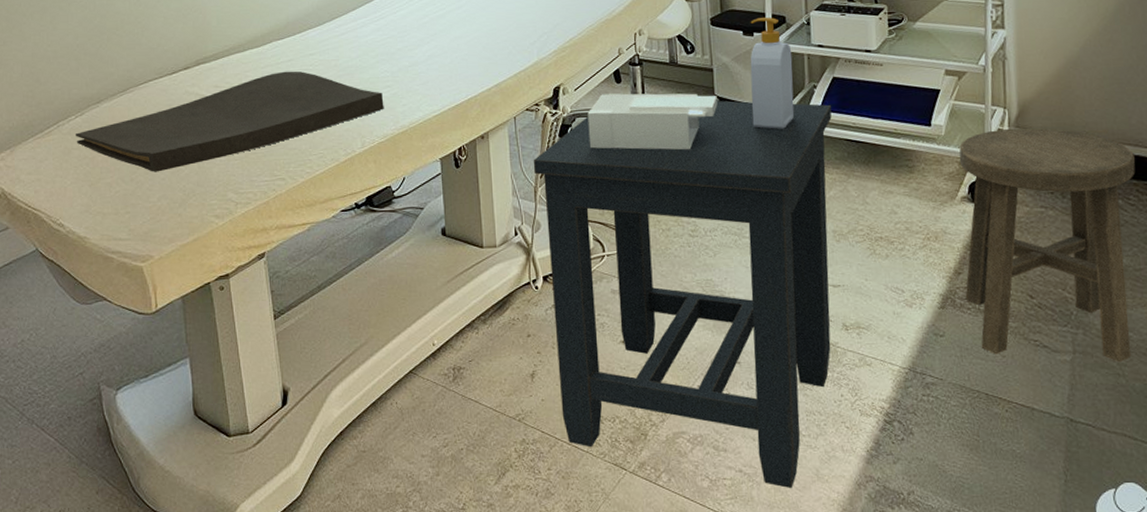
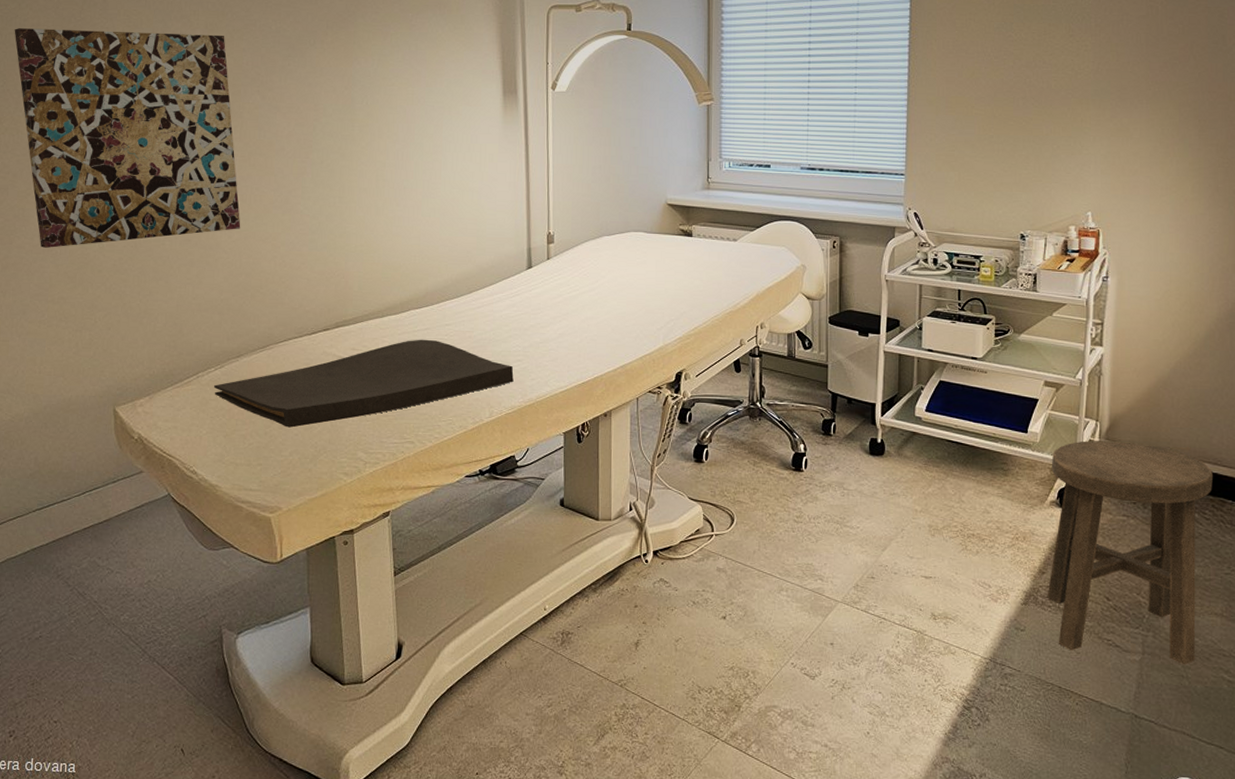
side table: present [533,100,832,489] -> none [651,396,936,766]
tissue box: present [587,93,718,150] -> none [706,382,830,441]
soap bottle: present [750,17,795,129] -> none [861,320,903,426]

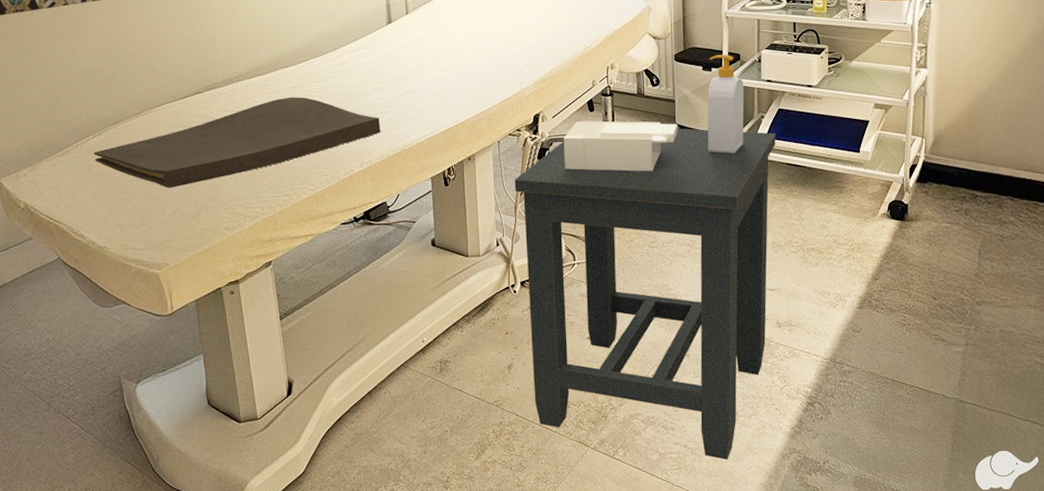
side table: none [651,396,936,766] -> present [514,128,776,460]
tissue box: none [706,382,830,441] -> present [563,121,678,172]
soap bottle: none [861,320,903,426] -> present [707,55,745,154]
stool: present [1047,440,1214,665] -> none [880,154,1028,353]

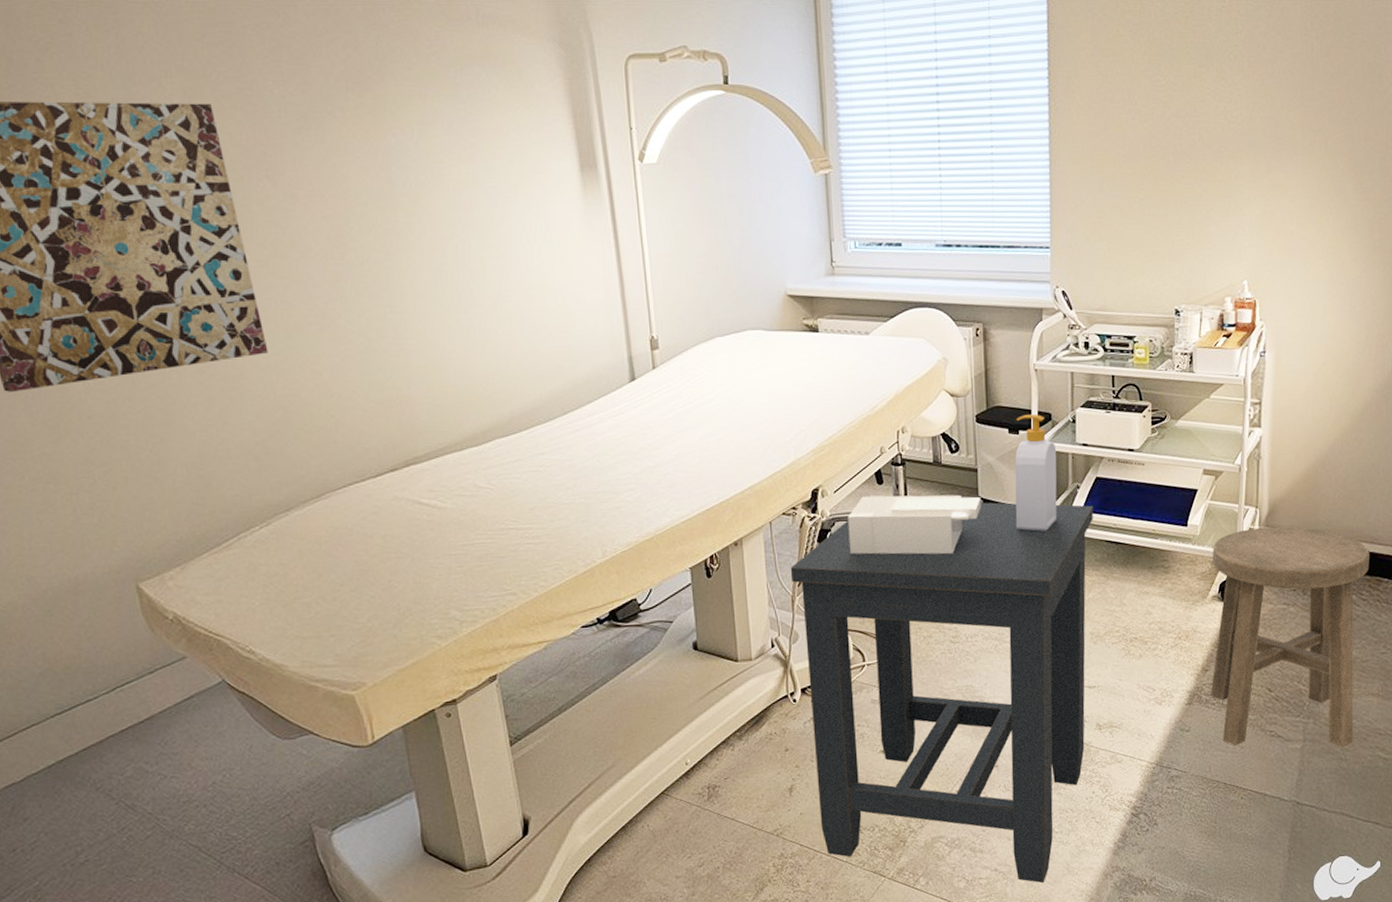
hand towel: present [94,97,381,188] -> none [262,472,627,590]
stool: none [880,154,1028,353] -> present [1210,527,1370,748]

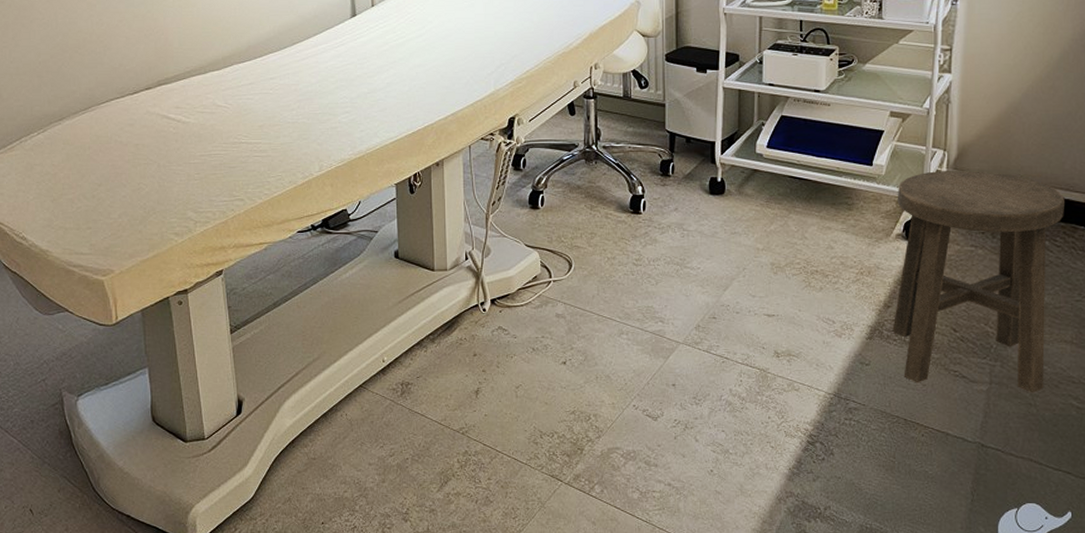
side table: present [790,502,1093,884] -> none [486,135,777,502]
tissue box: present [847,494,981,555] -> none [541,125,668,183]
soap bottle: present [1015,414,1057,532] -> none [700,55,743,165]

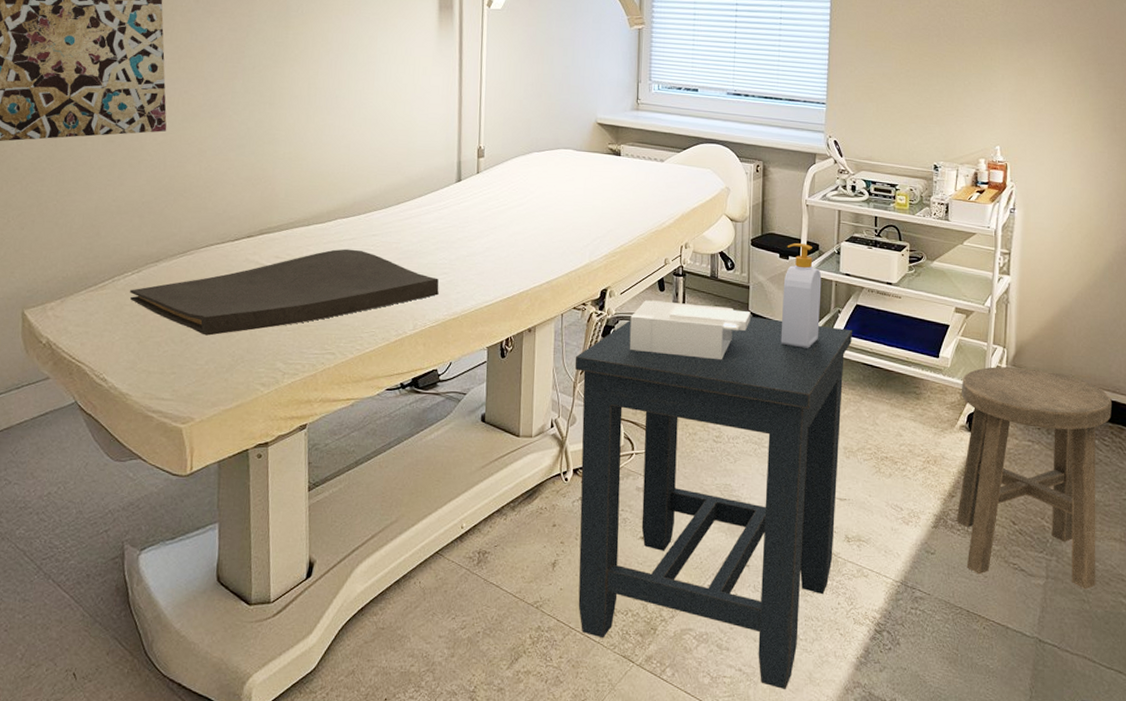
hand towel: none [38,94,342,190] -> present [129,249,439,336]
side table: none [486,135,777,502] -> present [574,316,852,690]
tissue box: none [541,125,668,183] -> present [629,300,751,360]
soap bottle: none [700,55,743,165] -> present [780,243,822,348]

